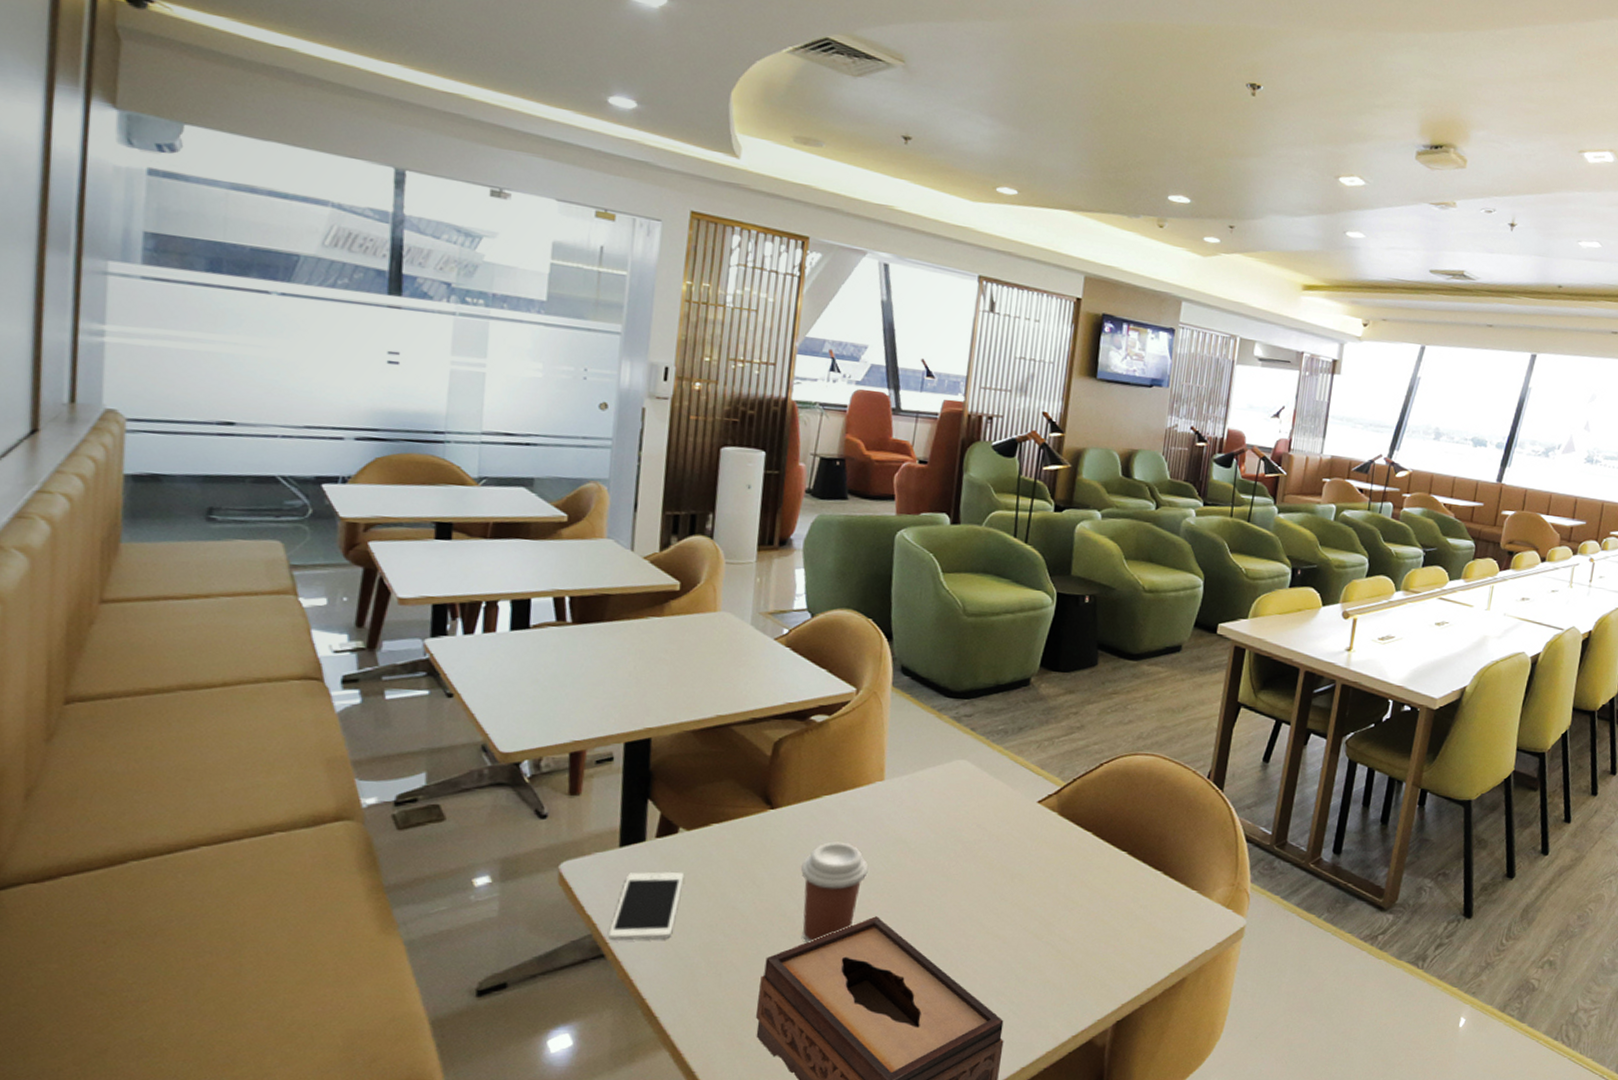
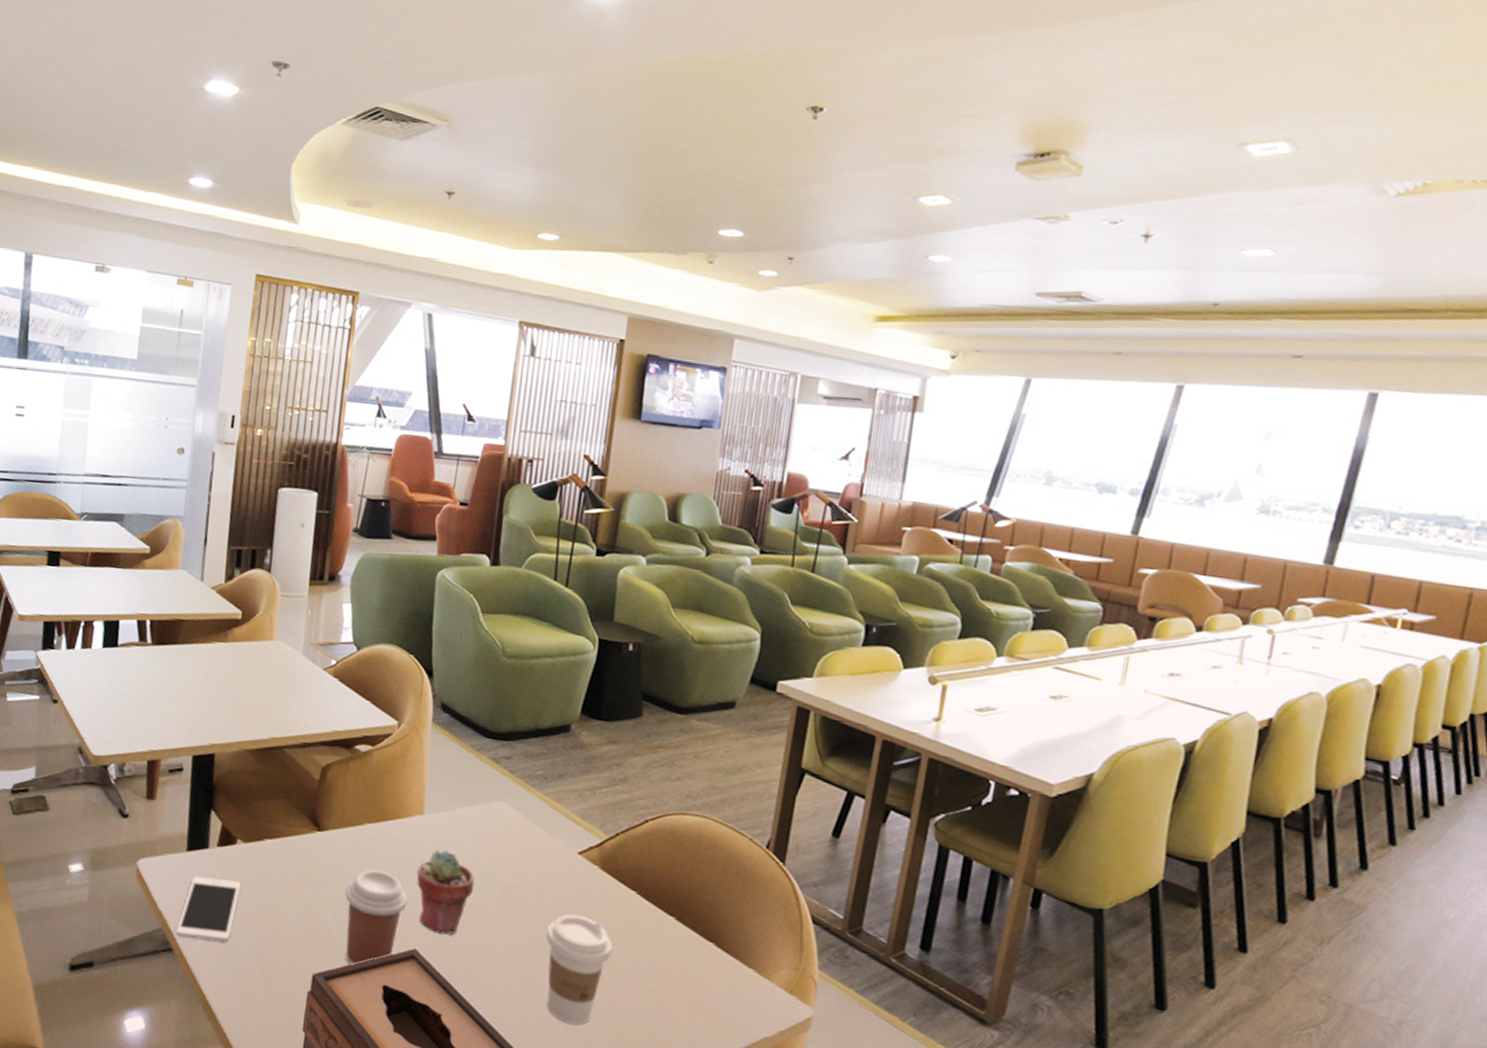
potted succulent: none [877,813,937,899] -> present [416,850,475,935]
coffee cup: none [1007,861,1070,967] -> present [546,914,613,1025]

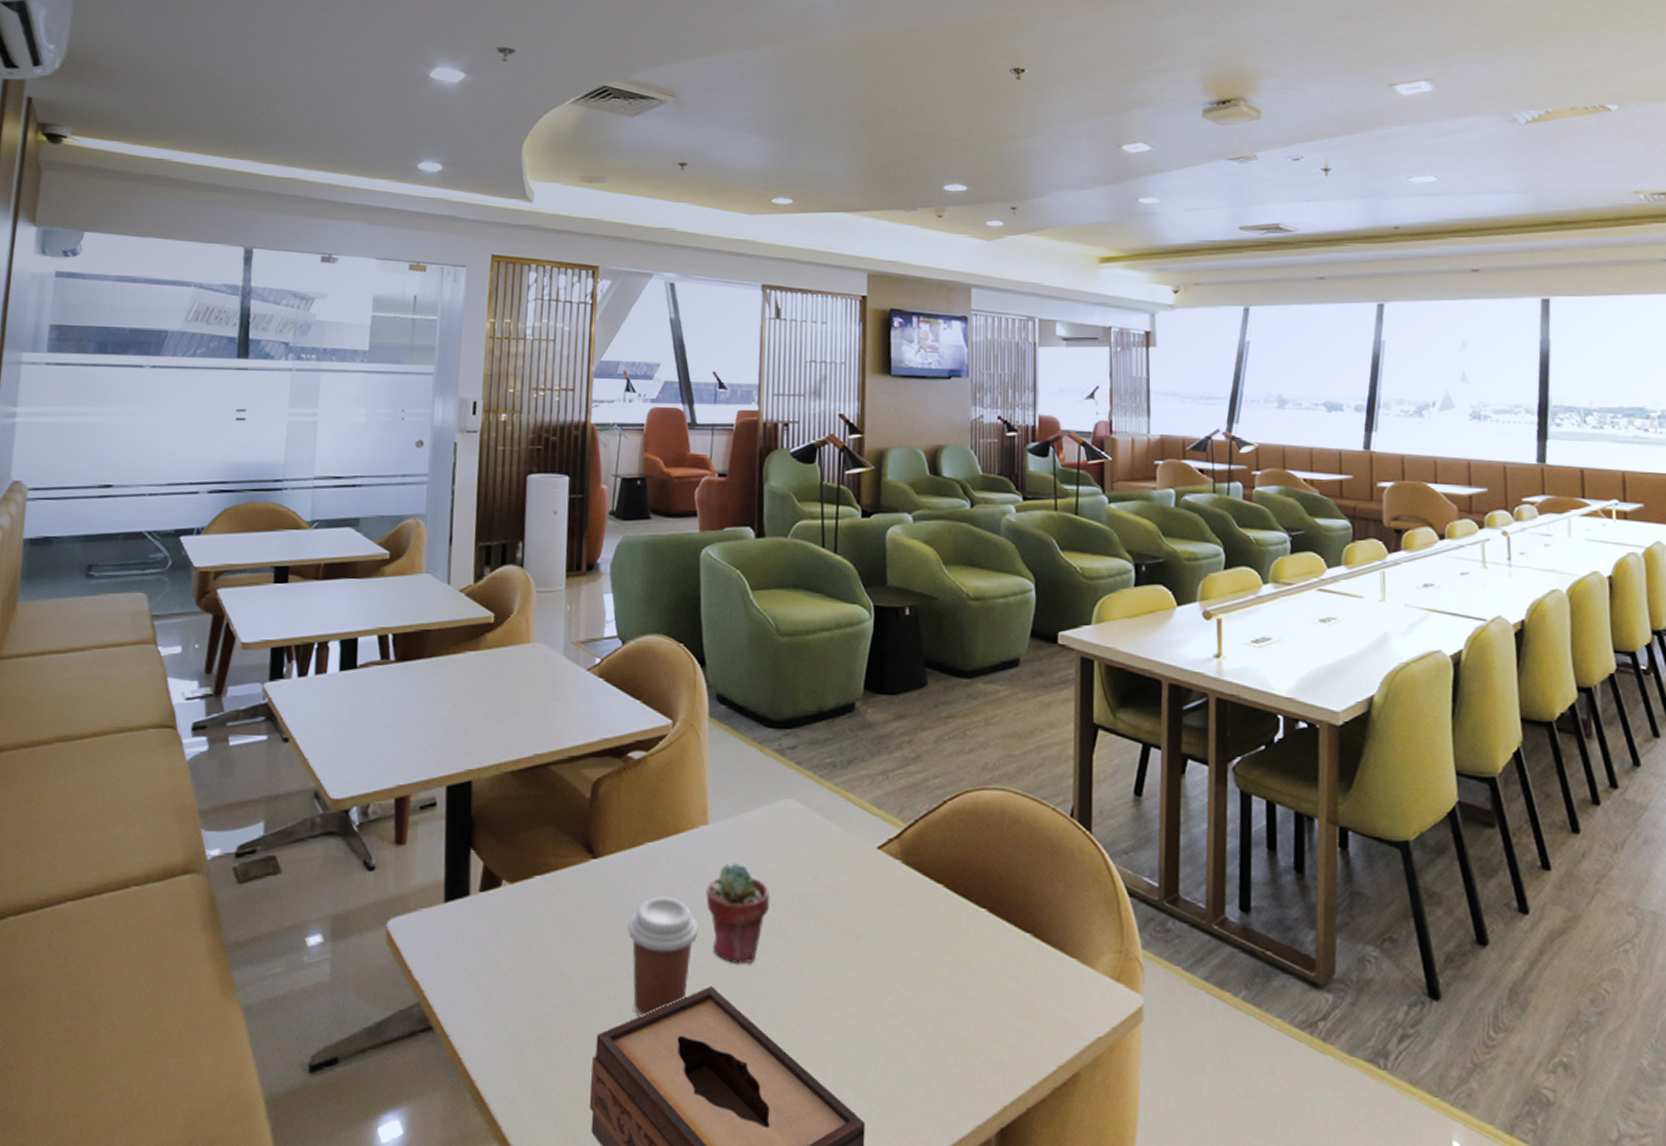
cell phone: present [176,876,241,942] -> none [436,931,509,1011]
coffee cup: present [546,914,613,1025] -> none [854,919,925,1054]

